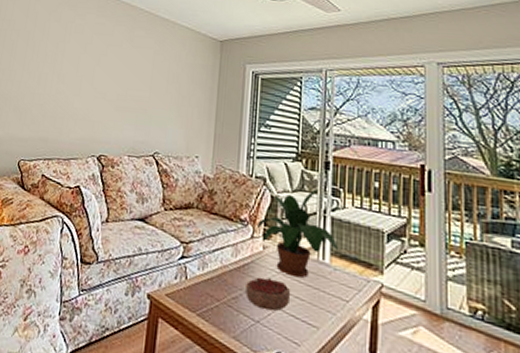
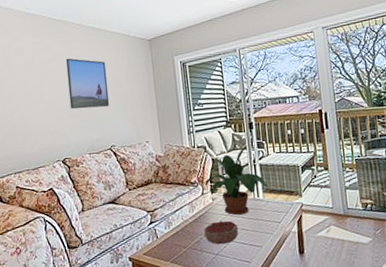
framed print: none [119,45,168,107] -> present [65,58,110,109]

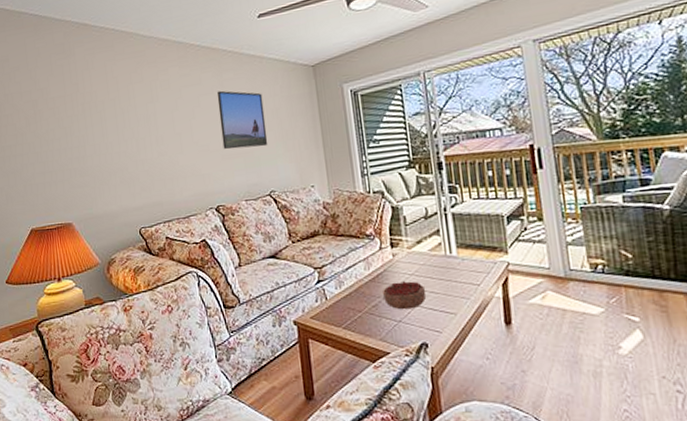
potted plant: present [205,145,268,216] -> none [383,190,463,275]

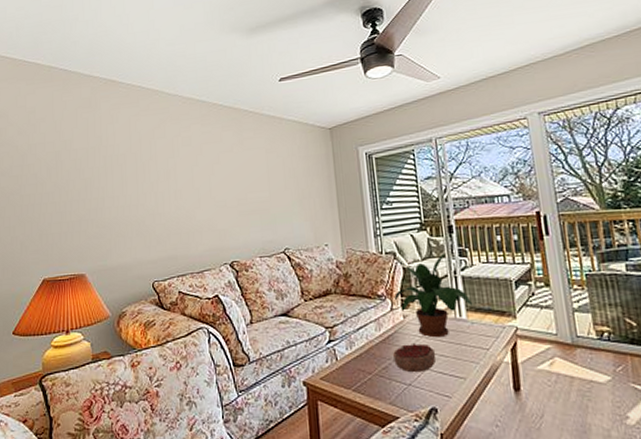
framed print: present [216,90,268,150] -> none [236,148,284,206]
potted plant: none [383,190,463,275] -> present [395,253,472,338]

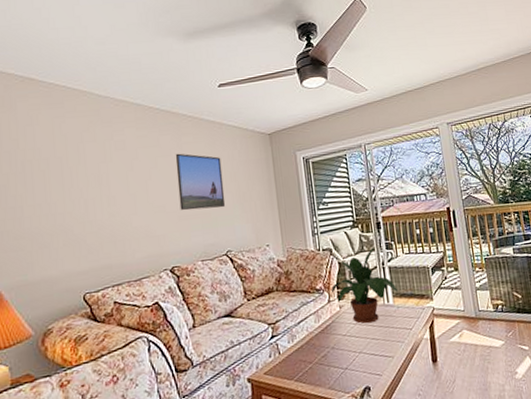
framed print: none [236,148,284,206] -> present [175,153,226,211]
decorative bowl: present [393,343,437,373] -> none [331,330,369,358]

